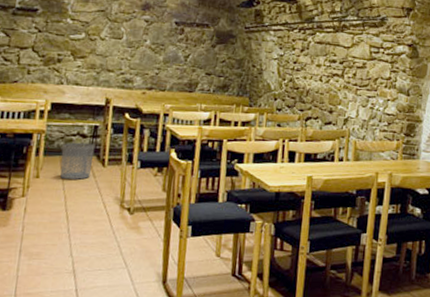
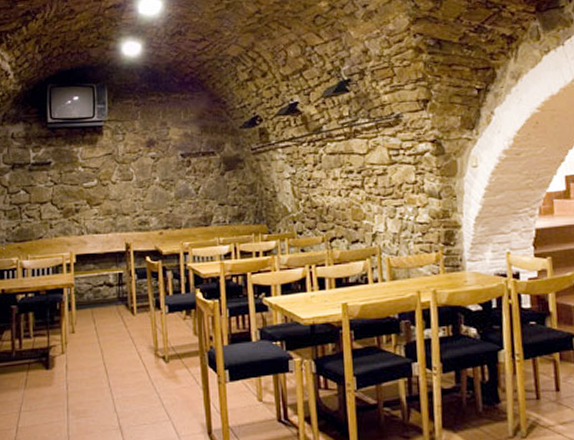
waste bin: present [60,142,96,180] -> none [92,292,123,331]

